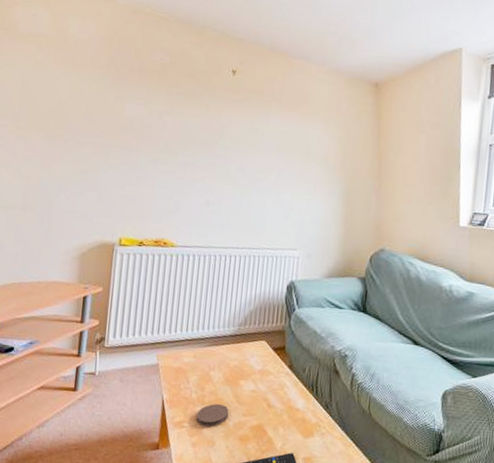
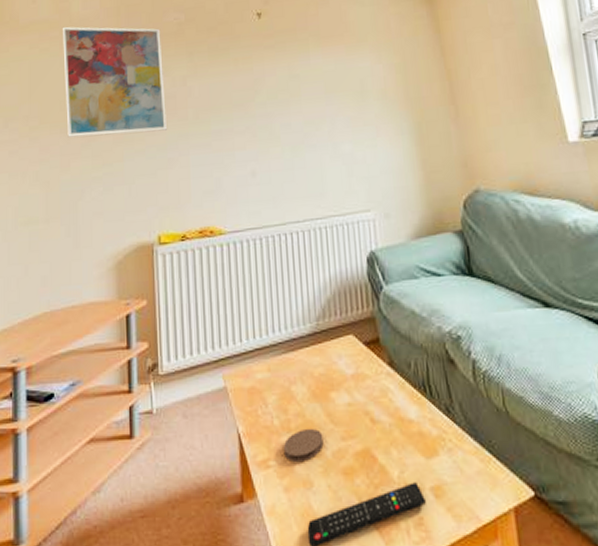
wall art: none [51,44,147,153] -> present [62,26,168,138]

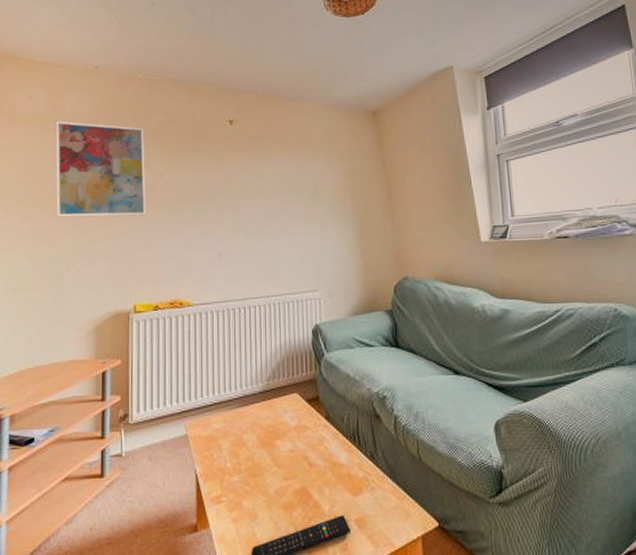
coaster: present [283,428,324,463] -> none [233,470,268,499]

